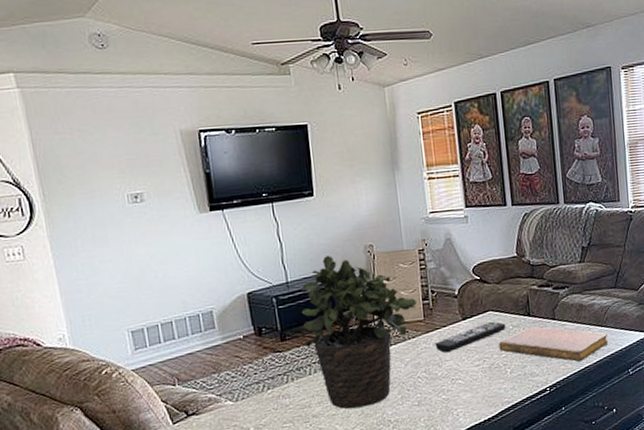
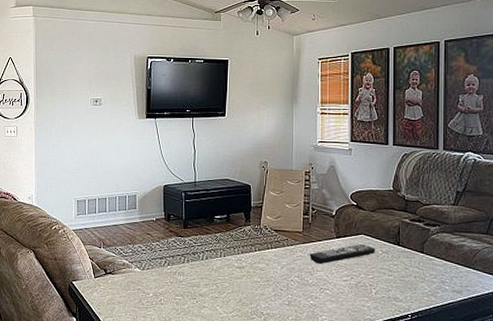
potted plant: present [301,255,417,410] -> none [202,165,298,297]
notebook: present [498,326,609,362] -> none [367,255,475,296]

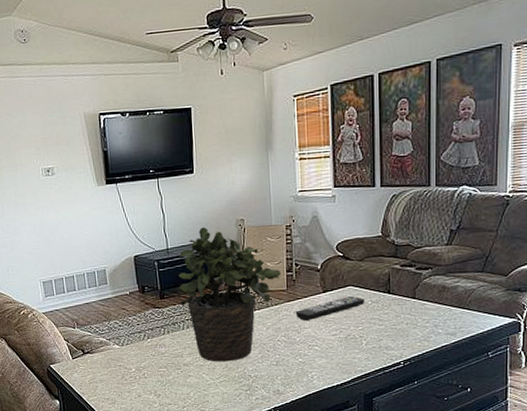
potted plant: none [202,165,298,297] -> present [178,227,281,362]

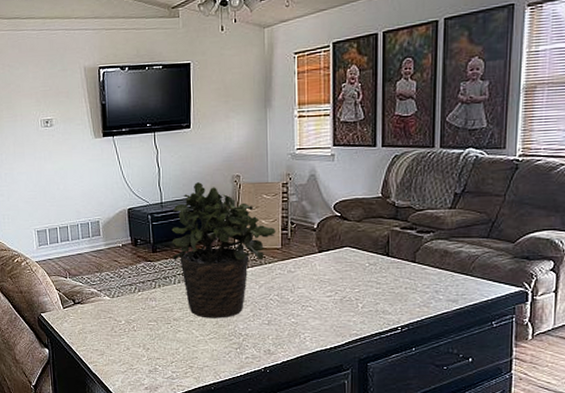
remote control: present [295,296,365,321] -> none [289,258,363,281]

